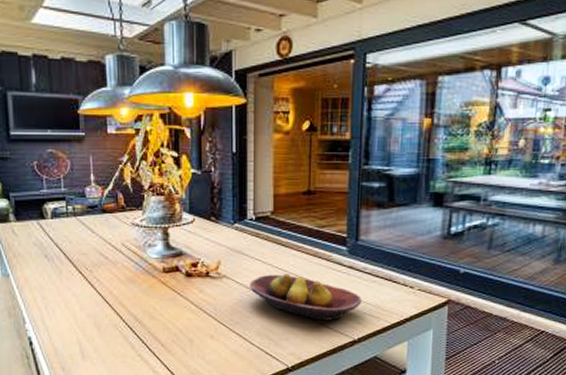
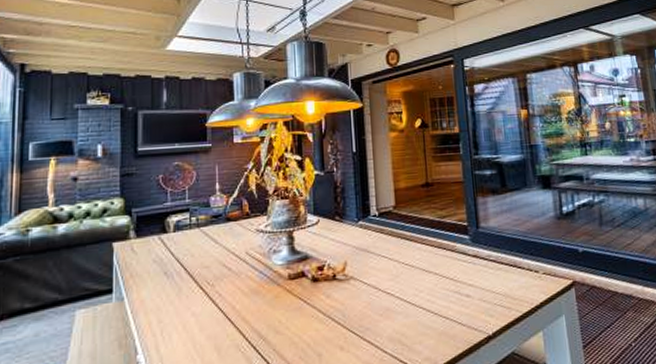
fruit bowl: present [250,274,362,321] -> none [378,269,491,317]

